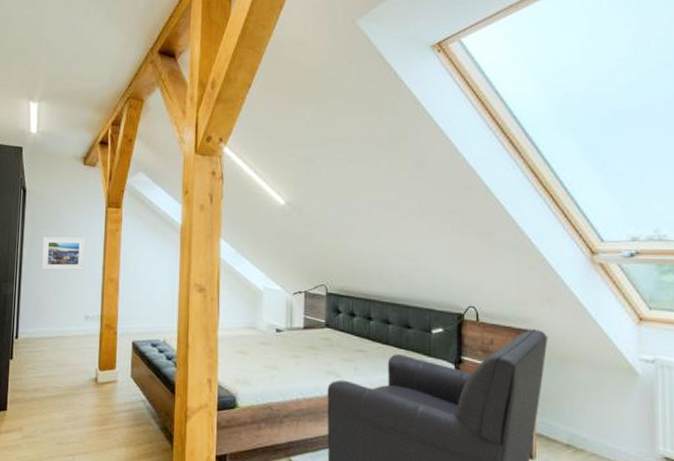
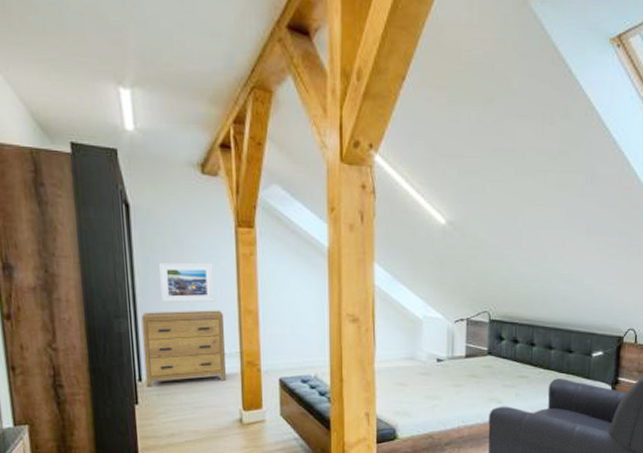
dresser: none [21,277,91,345] -> present [141,310,226,388]

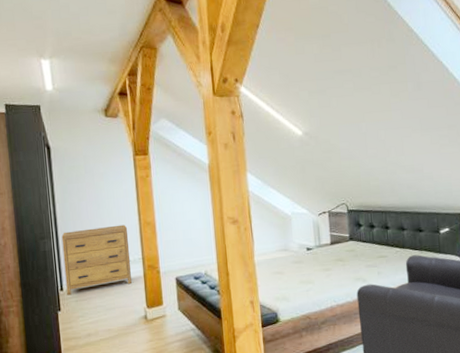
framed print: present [158,263,215,303] -> none [74,187,120,223]

